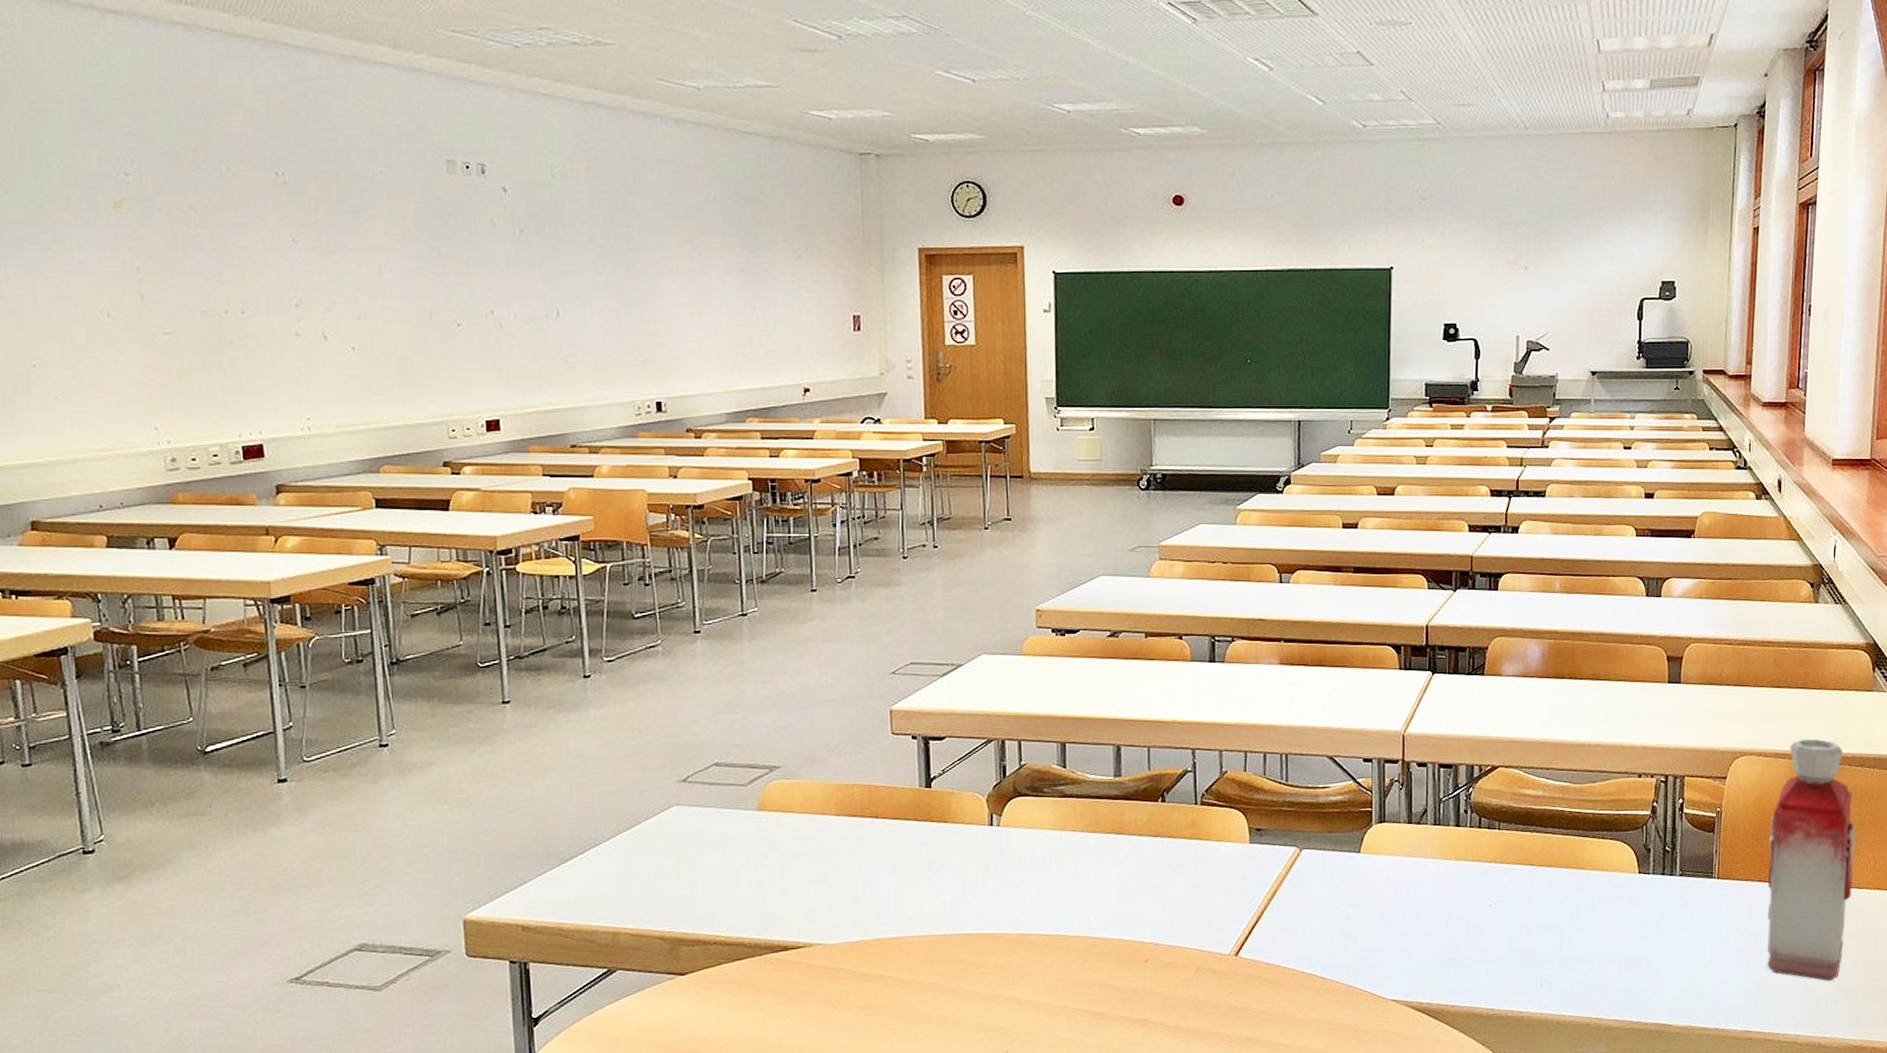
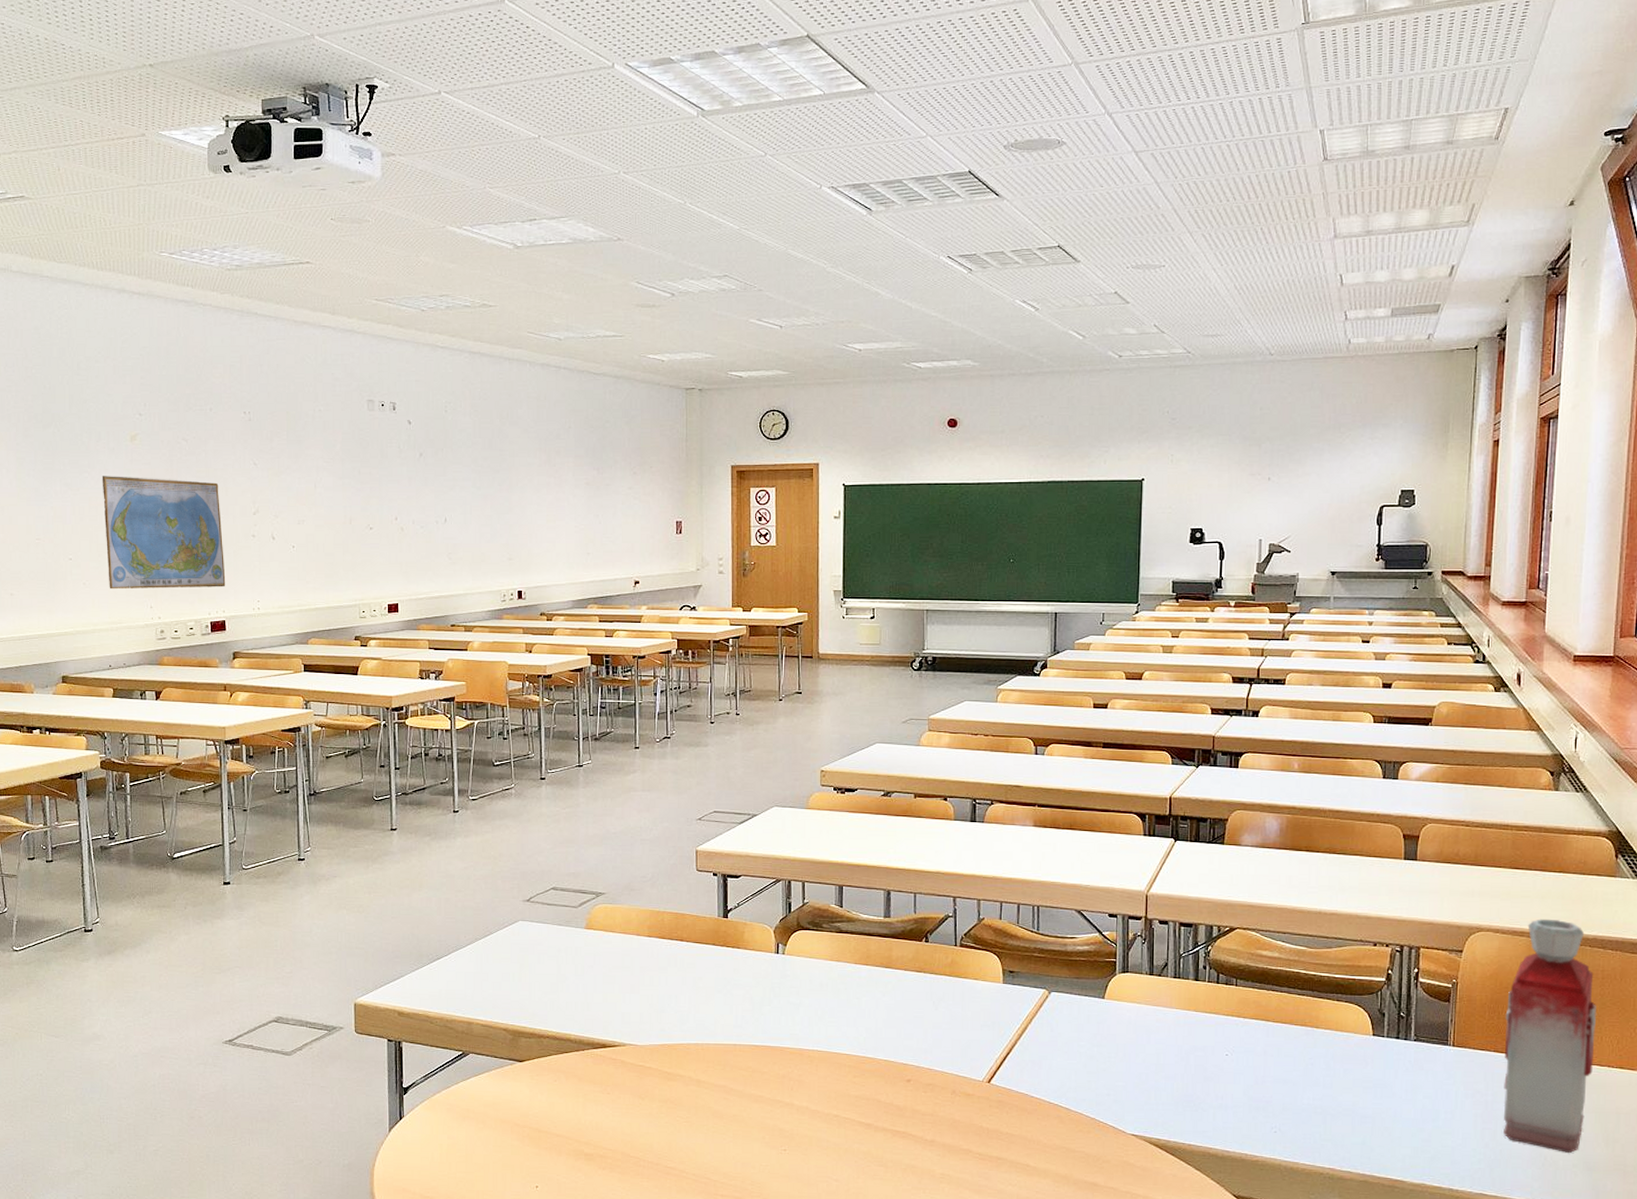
world map: none [74,255,261,406] -> present [101,476,226,590]

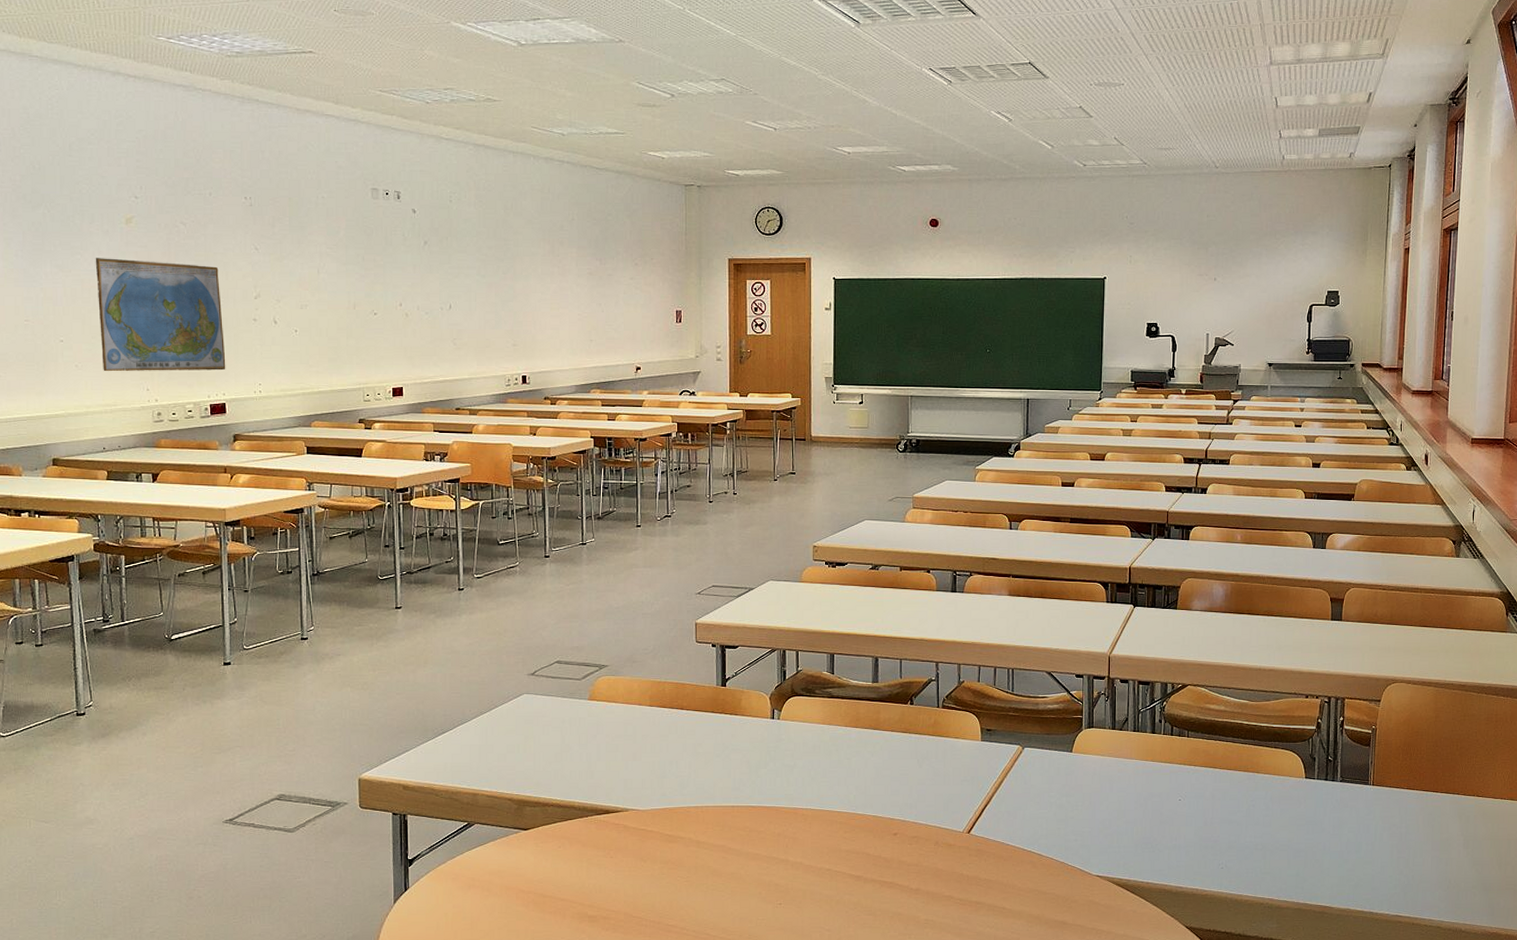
bottle: present [1503,918,1596,1153] -> none [1415,670,1491,876]

